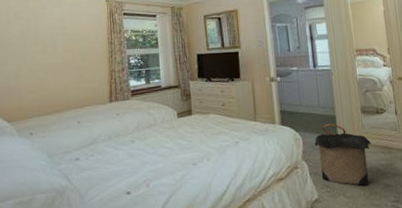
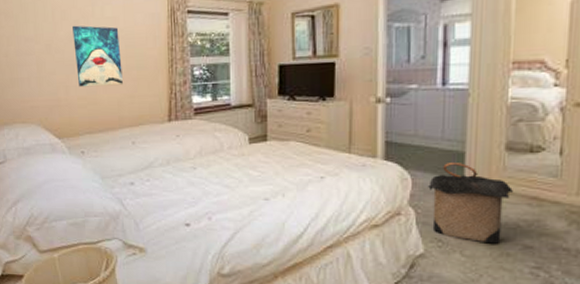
wall art: none [24,24,69,76] -> present [72,25,123,87]

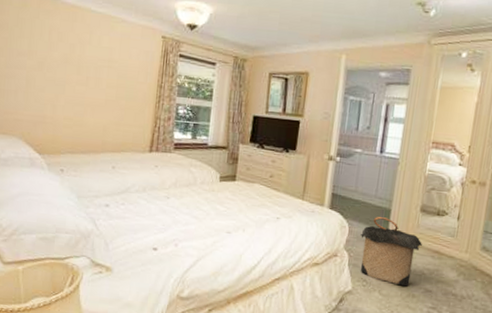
wall art: present [72,25,123,87] -> none [66,48,113,112]

